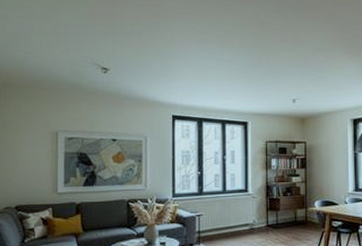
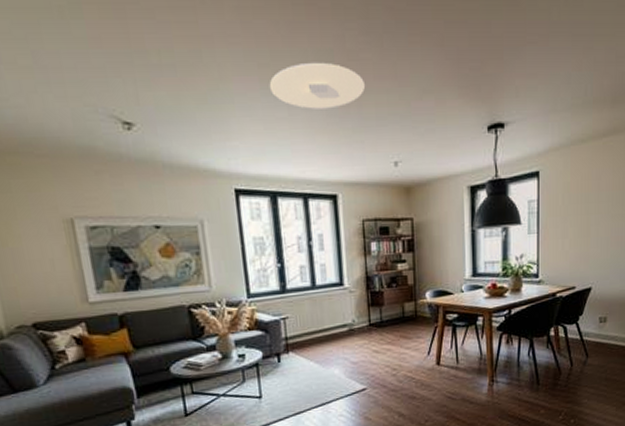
ceiling light: none [204,30,274,61] -> present [269,62,366,109]

